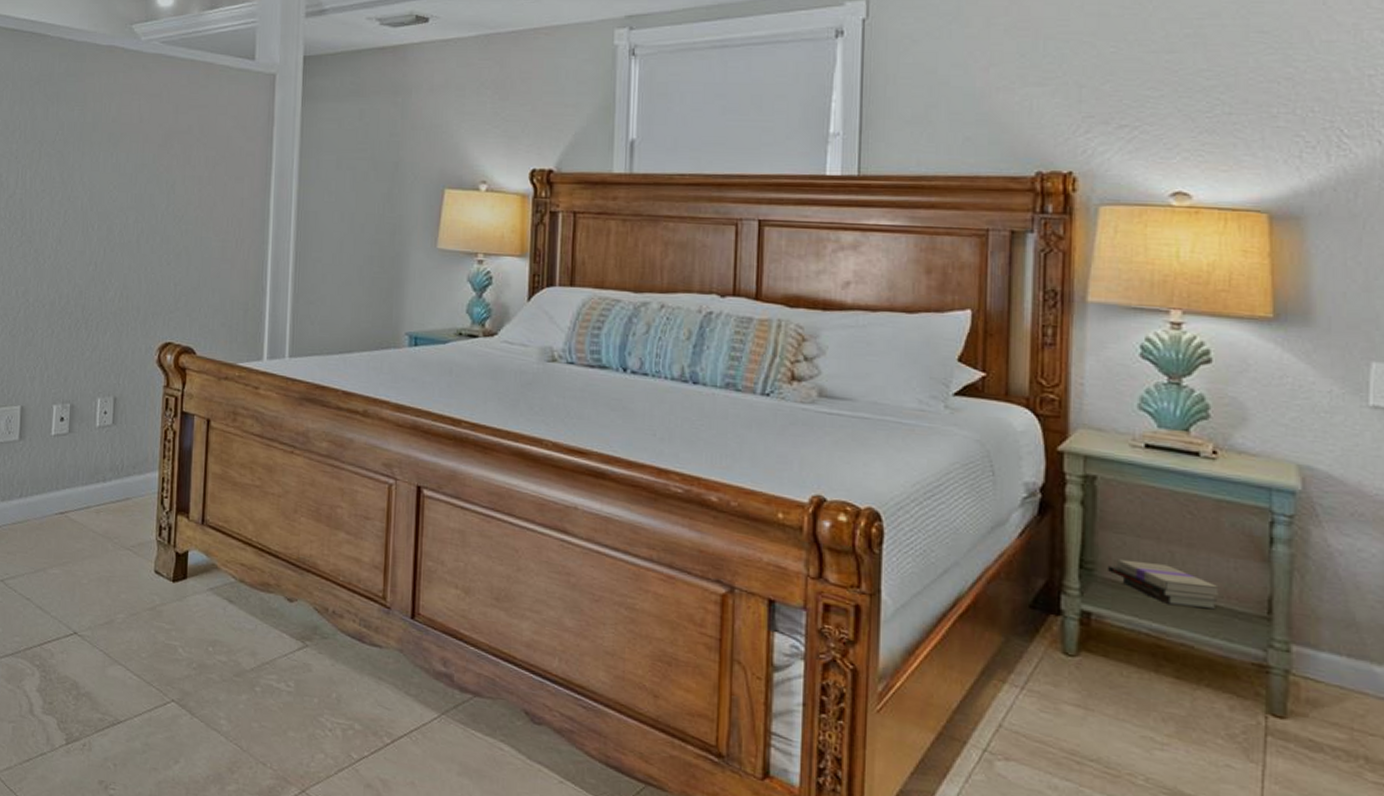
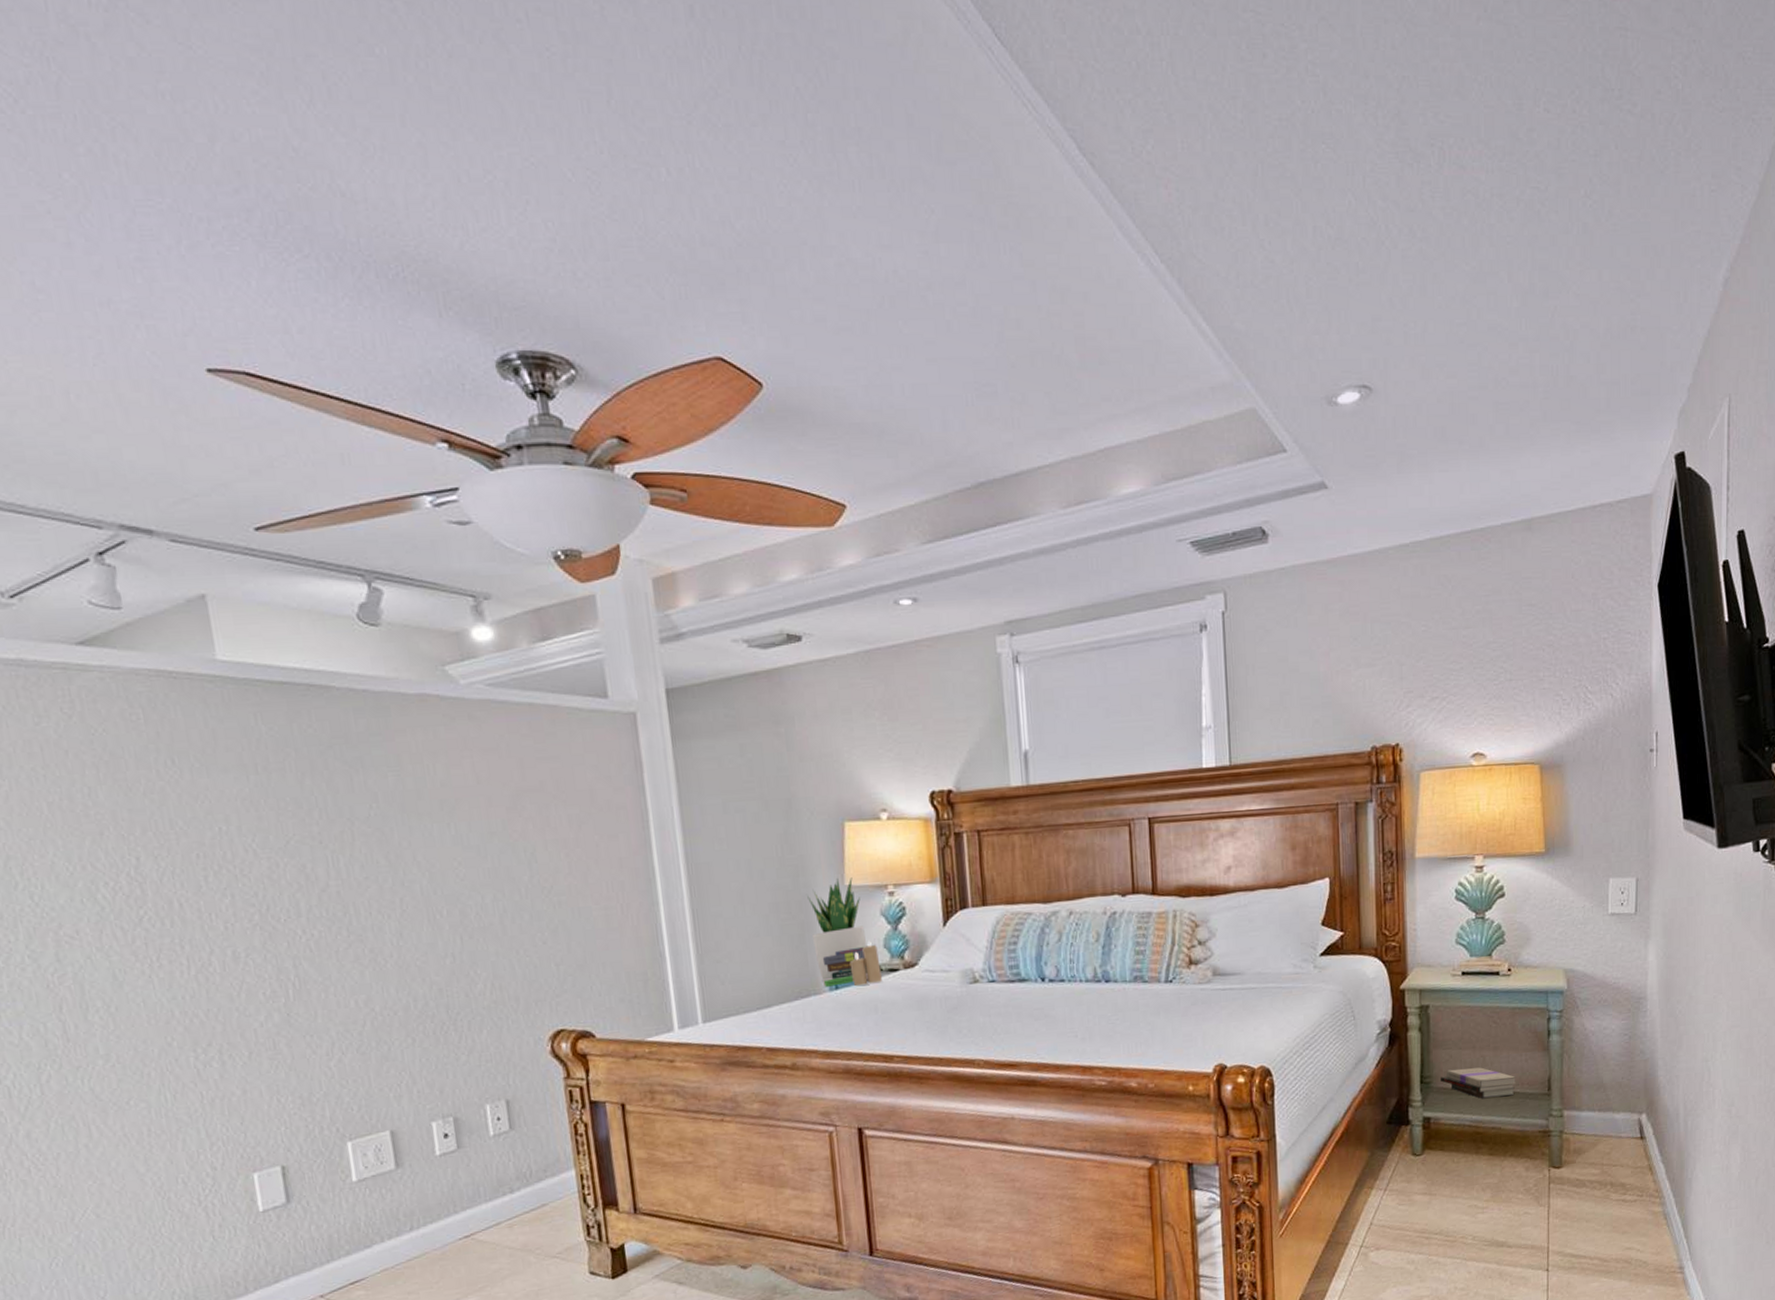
planter: none [400,240,451,336] -> present [807,877,868,980]
books: none [403,308,461,343] -> present [821,944,881,988]
candle: none [431,303,461,347] -> present [849,940,882,987]

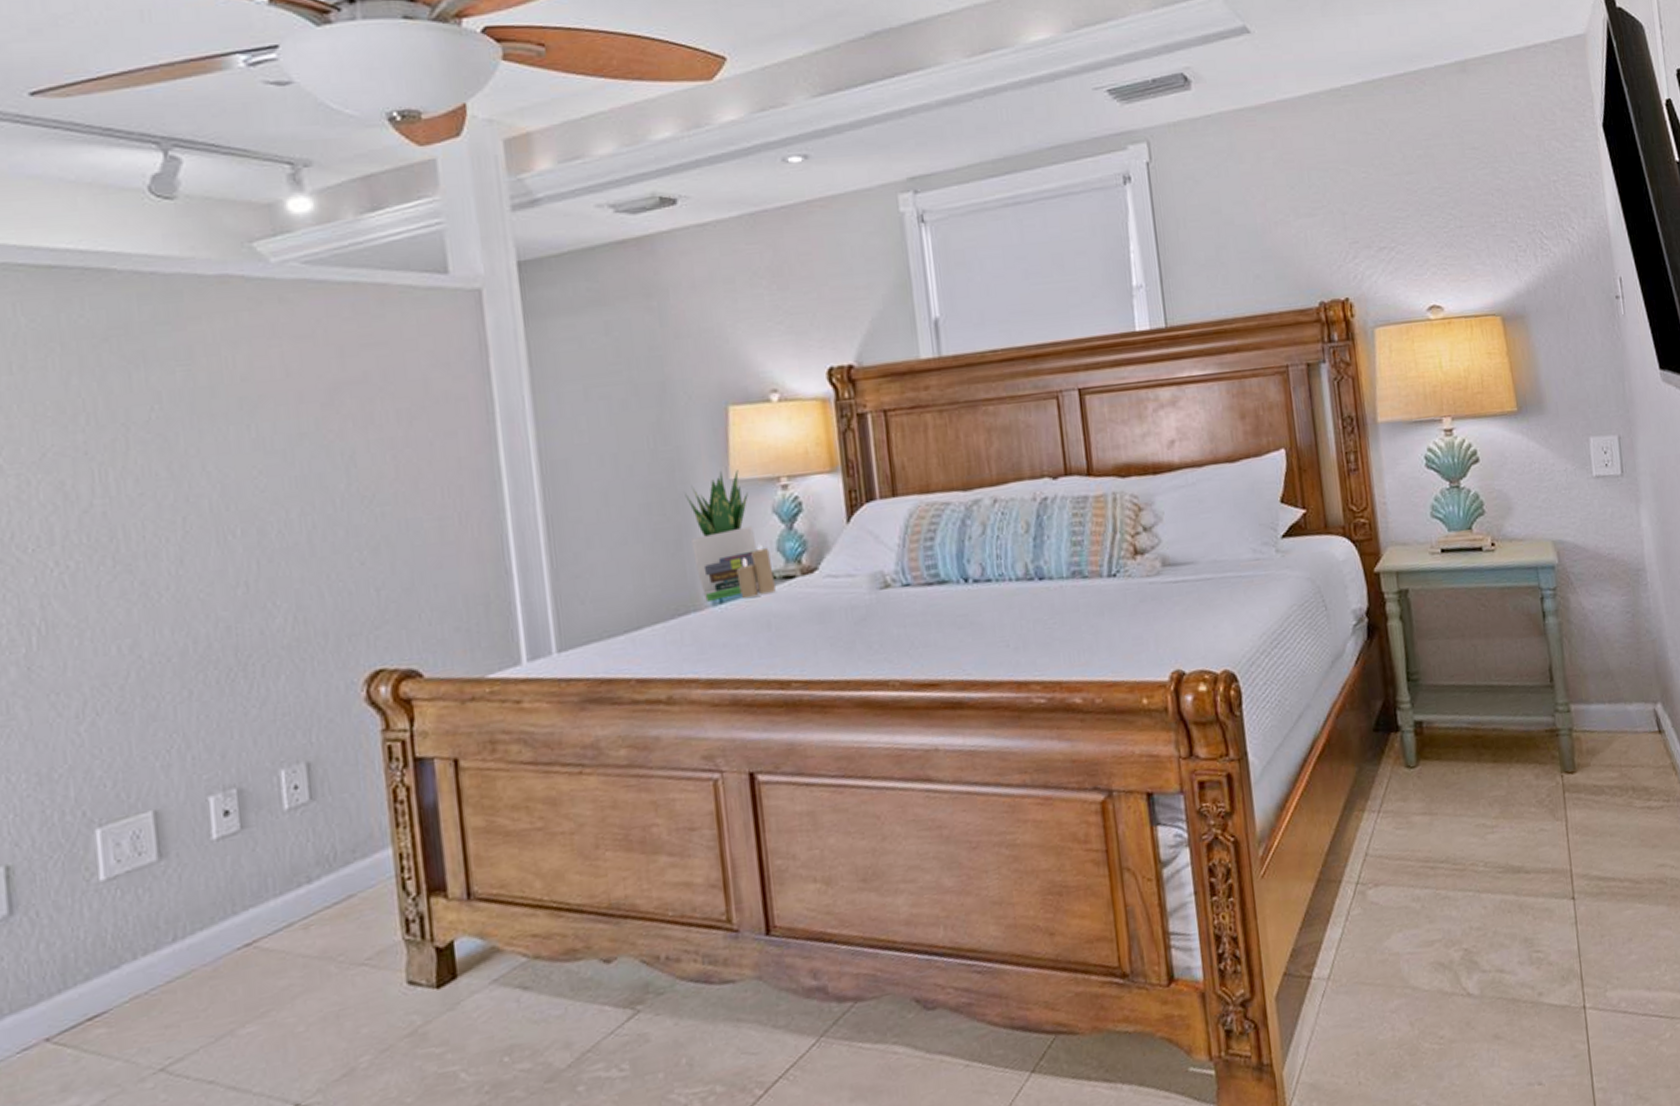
books: present [1441,1067,1516,1098] -> none [1429,658,1514,695]

